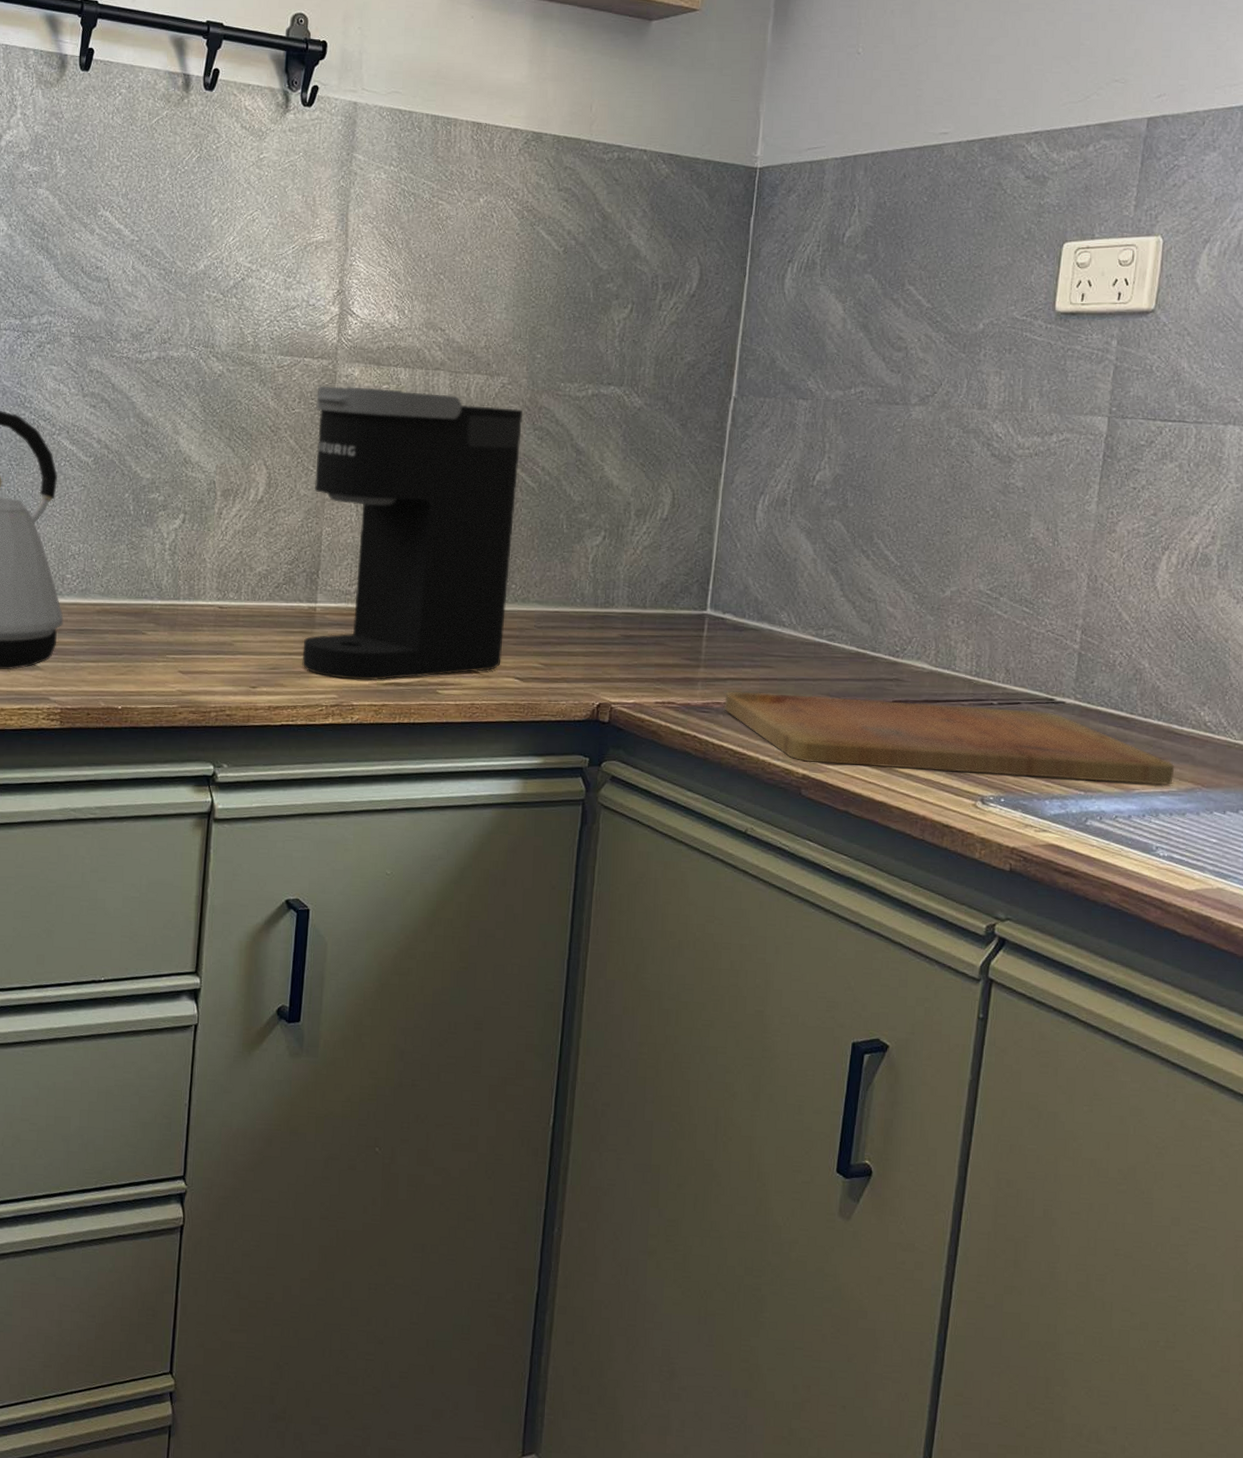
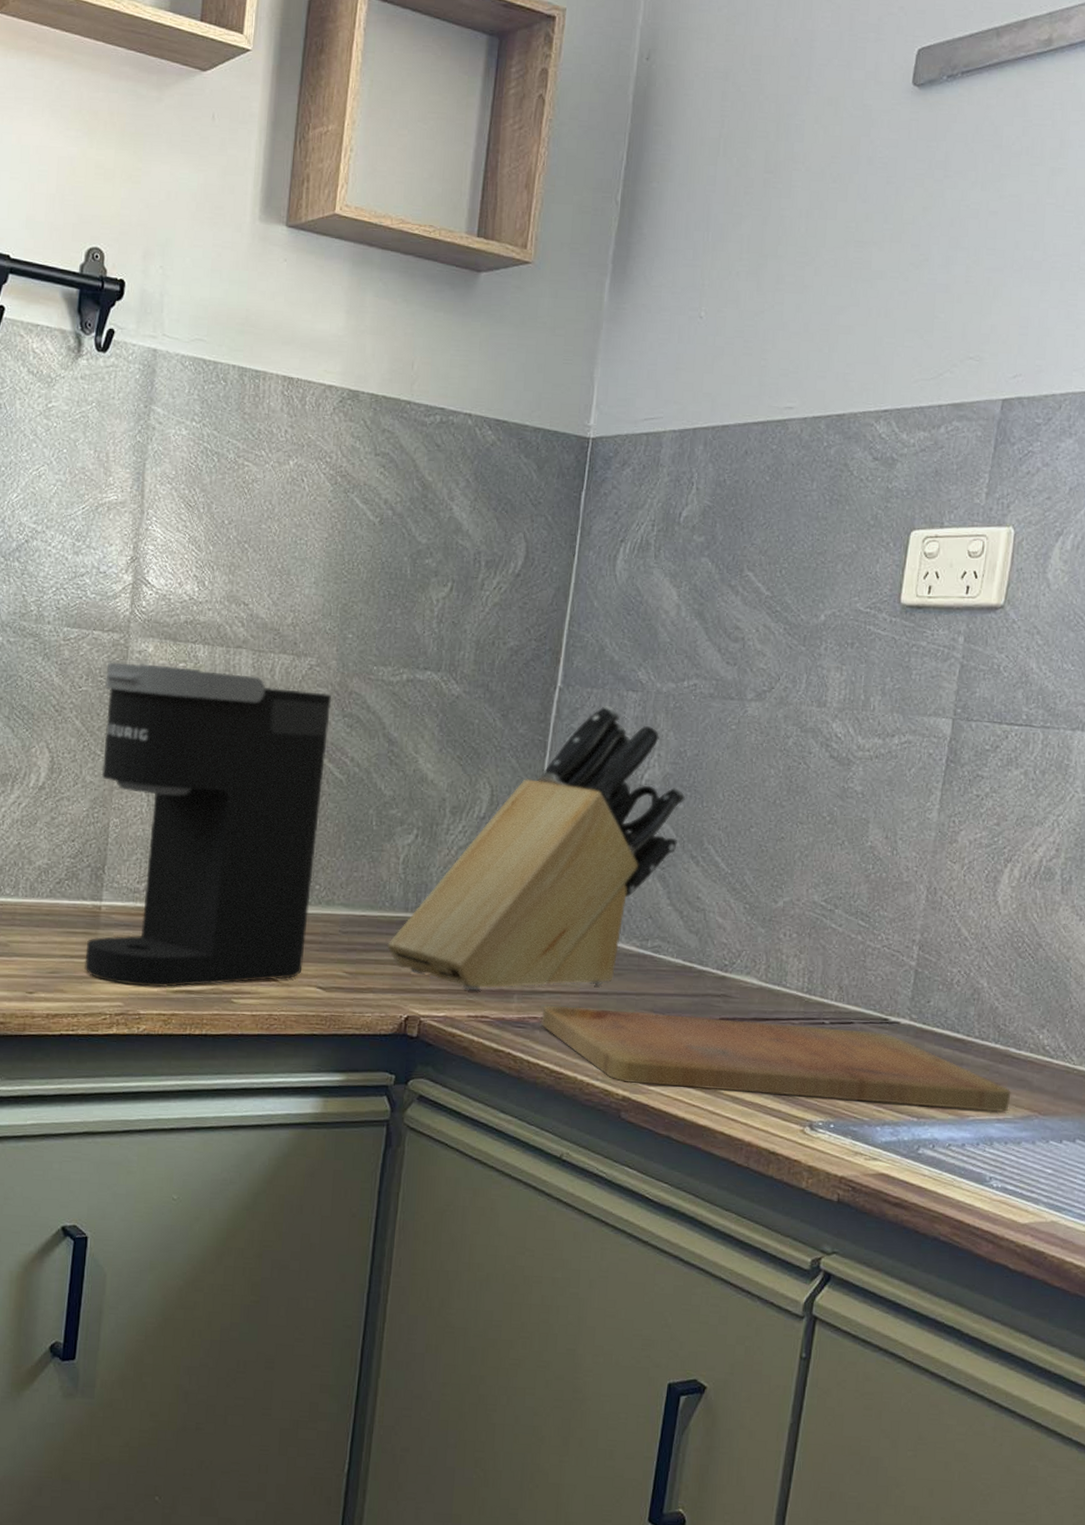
knife block: none [579,413,856,679] -> present [387,705,686,991]

